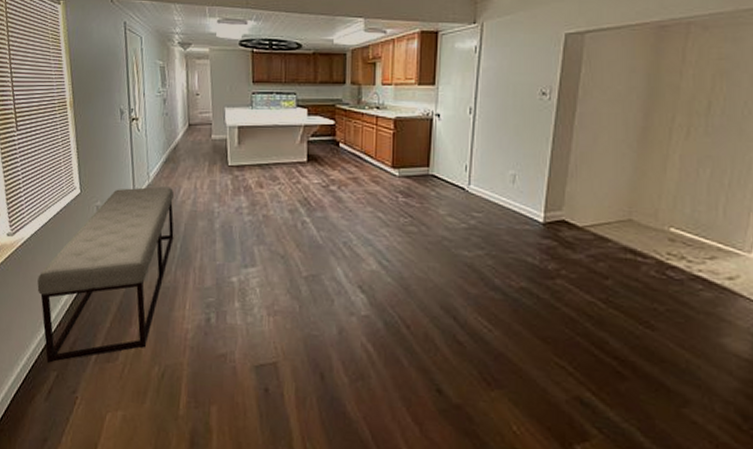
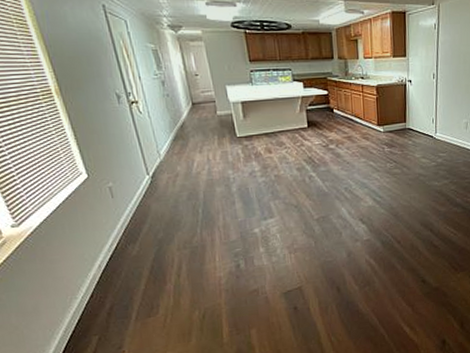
bench: present [37,186,174,363] -> none [57,161,195,330]

